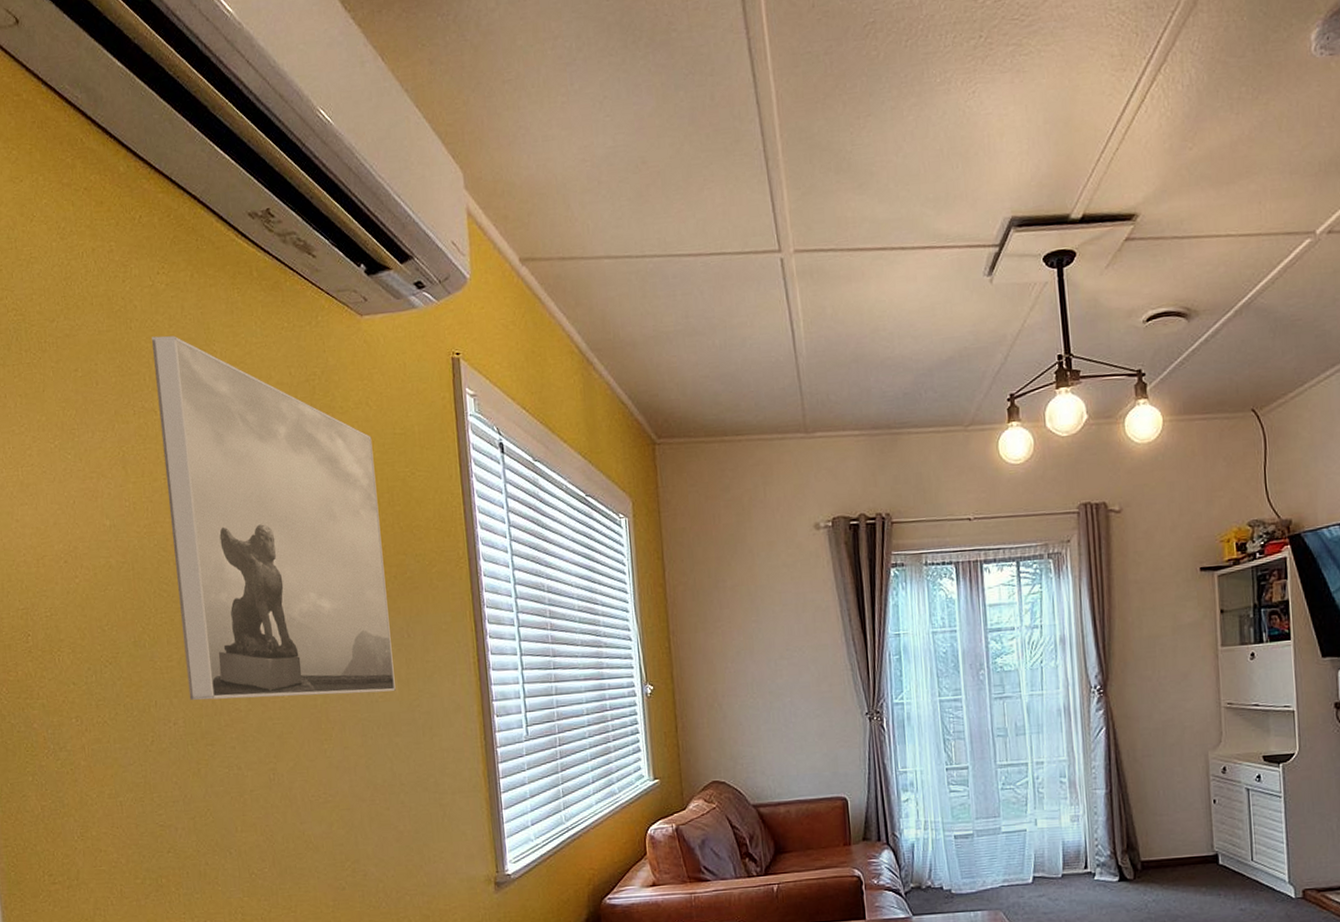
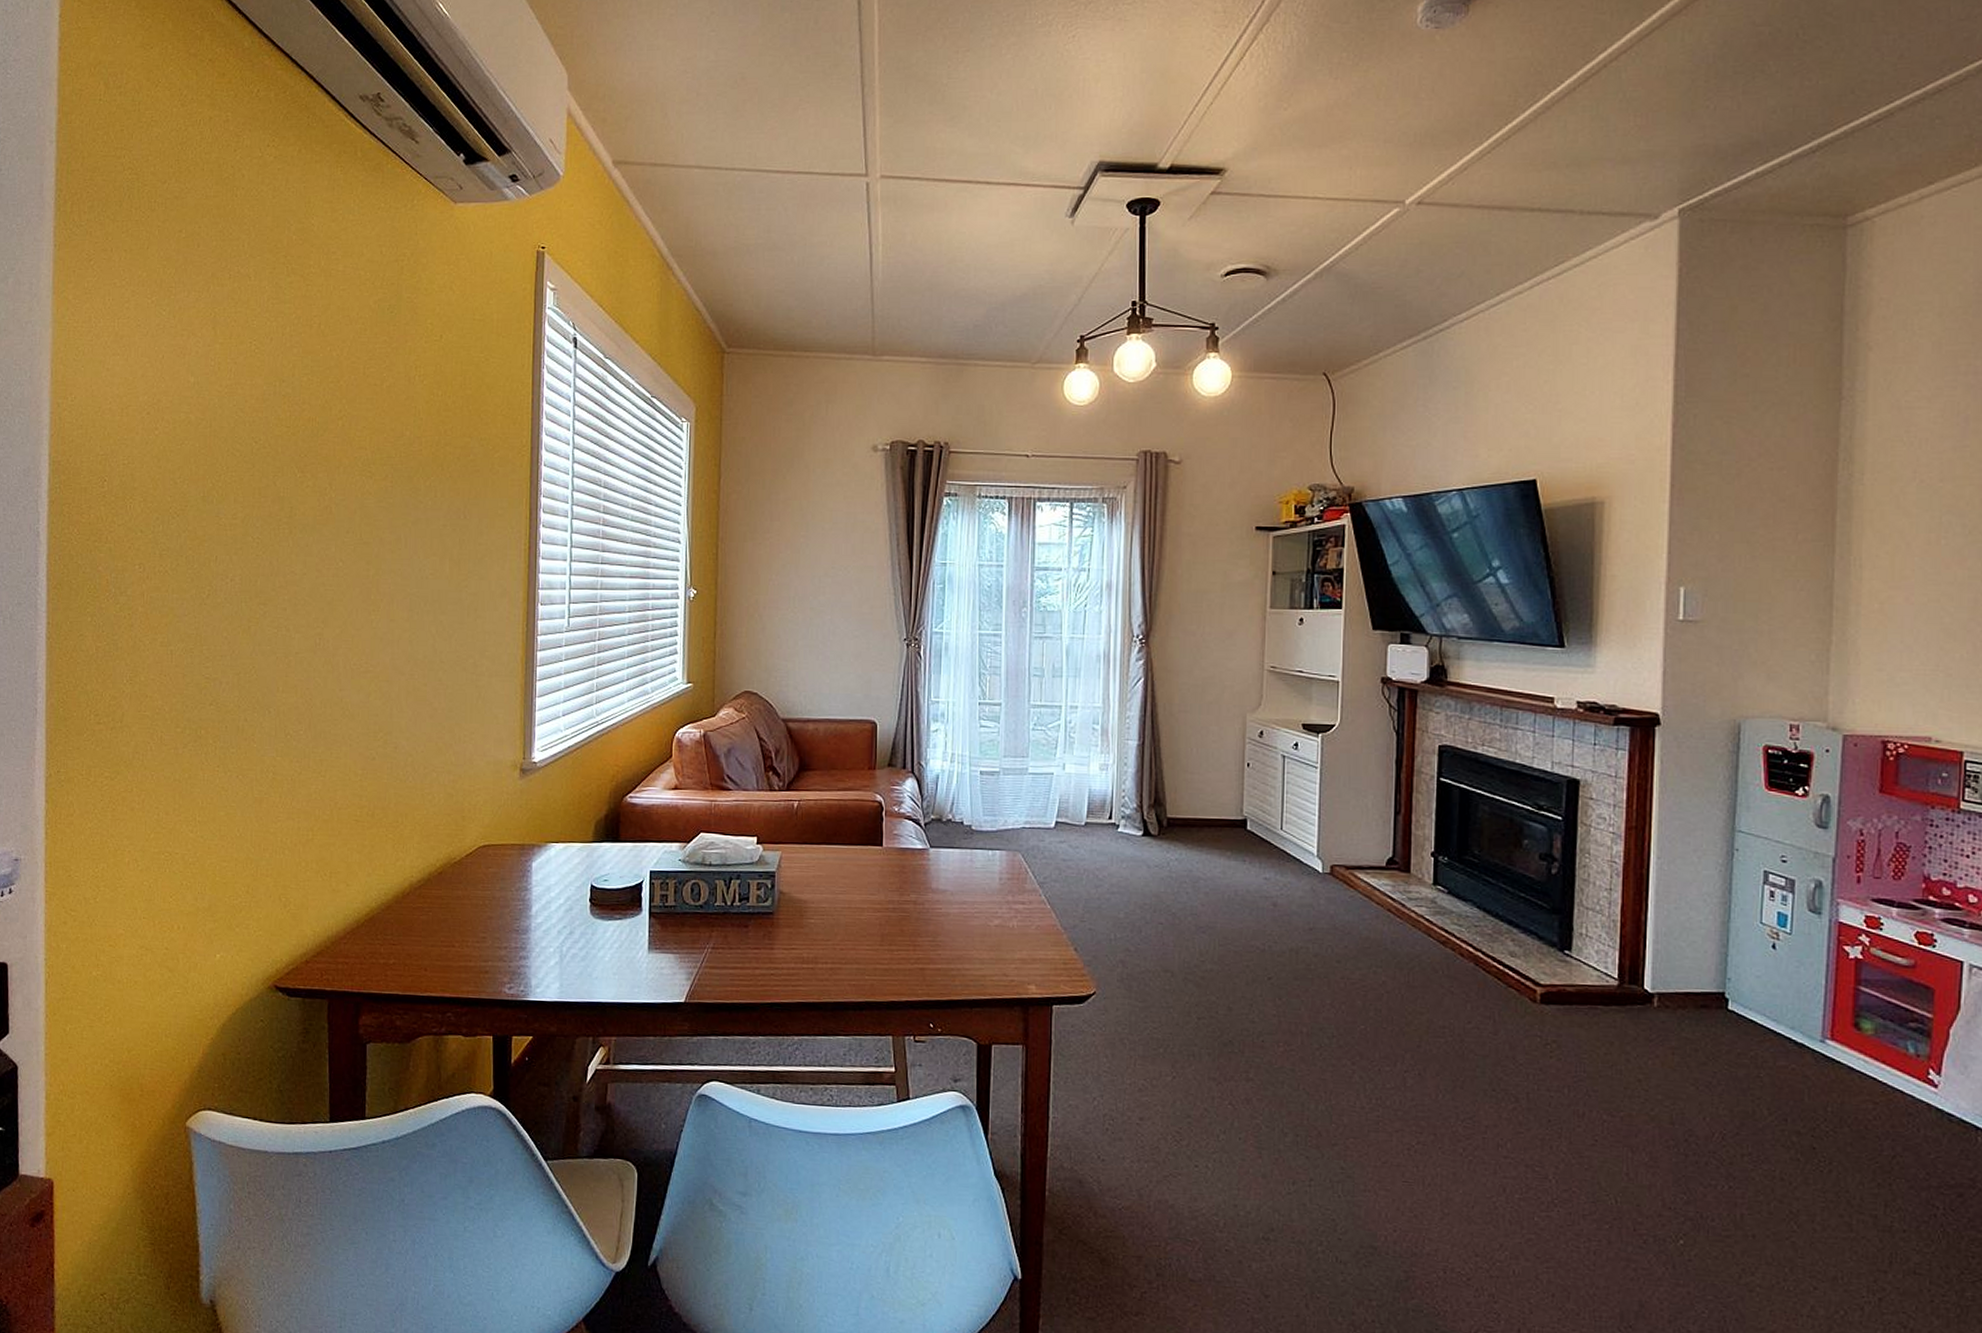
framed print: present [152,335,396,700] -> none [249,205,451,569]

